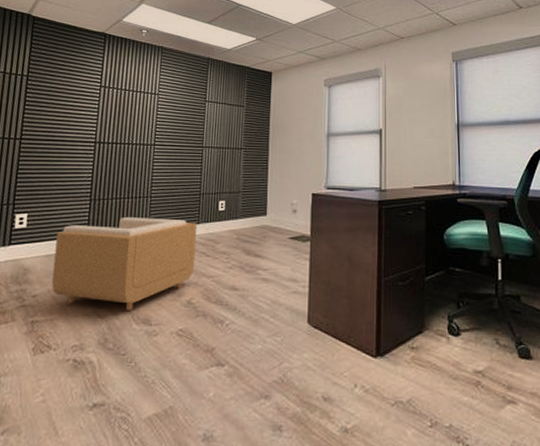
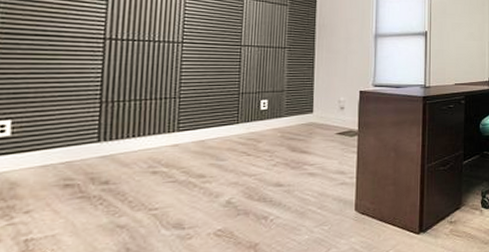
armchair: present [52,216,198,311] -> none [51,119,237,218]

